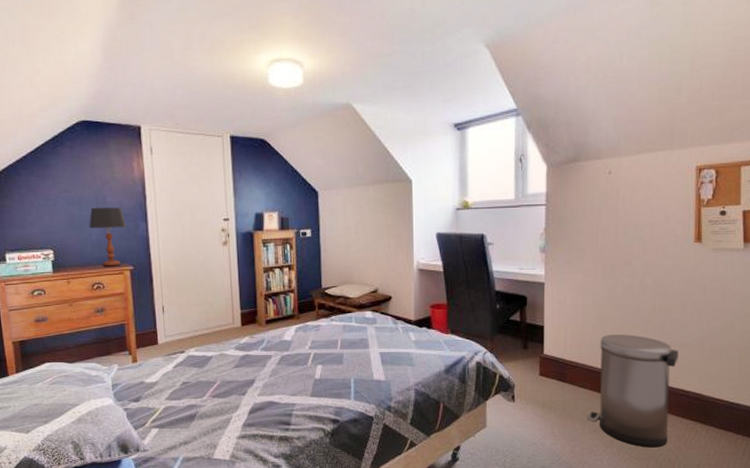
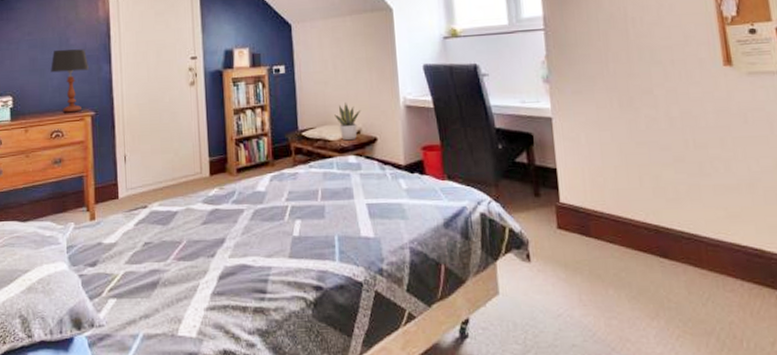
potted plant: none [355,264,379,299] -> present [335,101,361,141]
pedal bin: present [586,334,679,448] -> none [621,176,729,320]

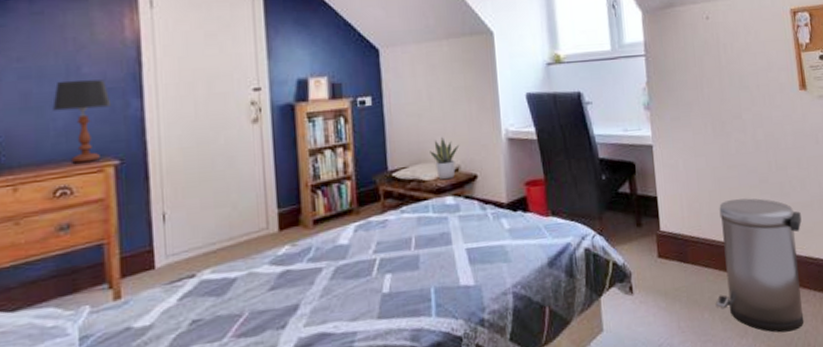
pedal bin: none [621,176,729,320] -> present [715,198,804,333]

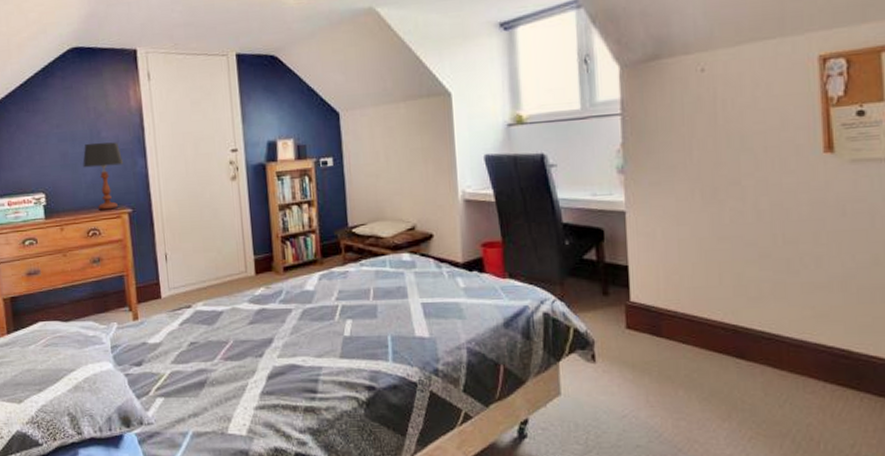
potted plant: present [430,136,460,180] -> none [387,196,416,238]
pedal bin: present [715,198,804,333] -> none [692,274,813,422]

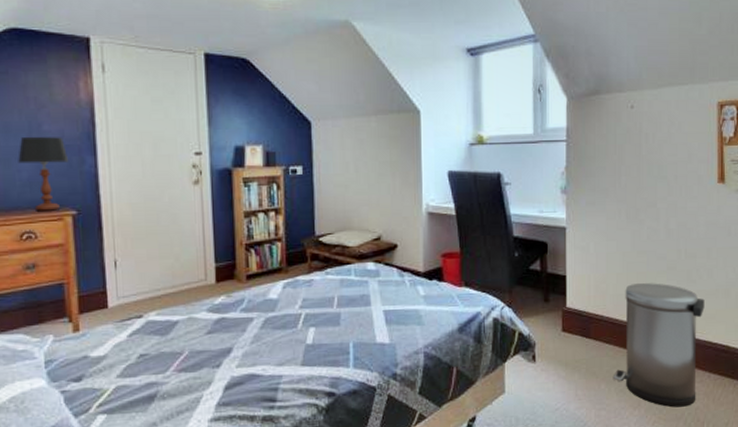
pedal bin: none [692,274,813,422] -> present [612,283,705,408]

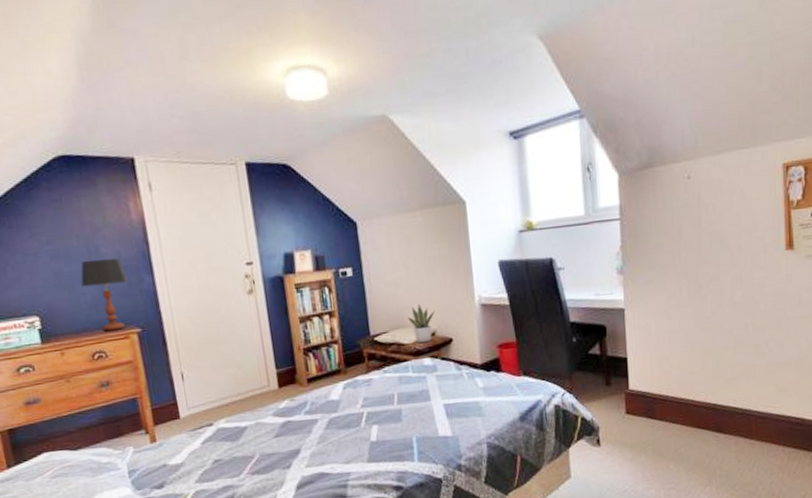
potted plant: none [354,207,383,247] -> present [408,303,436,344]
pedal bin: present [612,283,705,408] -> none [681,359,776,483]

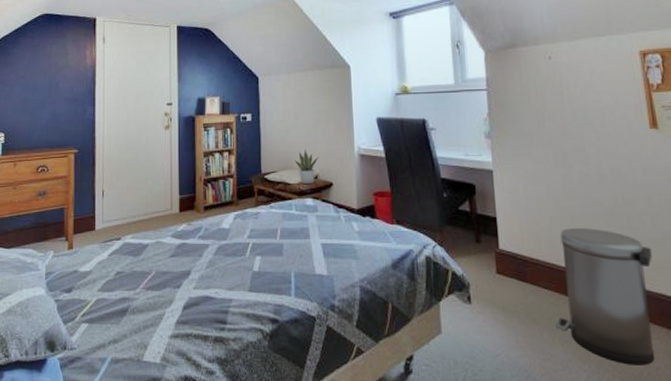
table lamp: present [81,258,129,332] -> none [40,92,75,150]
pedal bin: none [681,359,776,483] -> present [555,228,655,366]

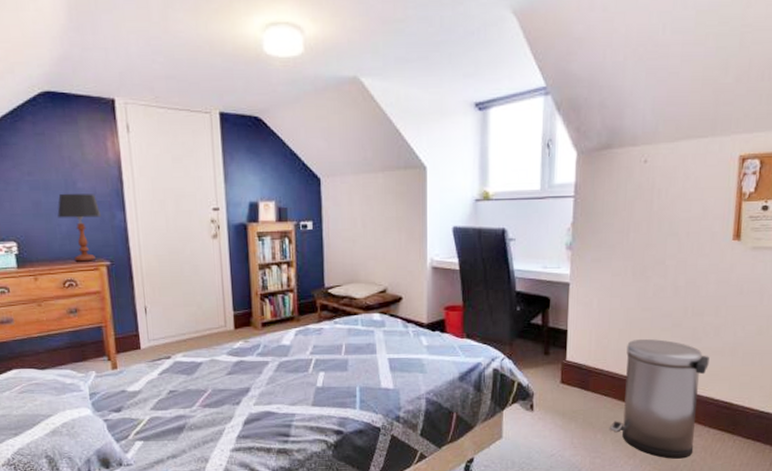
table lamp: none [40,92,75,150] -> present [57,193,102,262]
potted plant: present [295,149,319,185] -> none [361,261,388,299]

